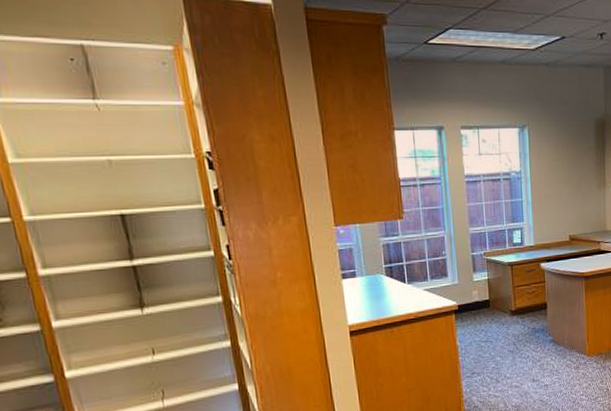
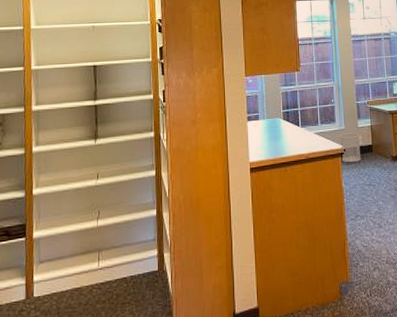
wastebasket: none [452,287,478,320] -> present [339,132,361,163]

